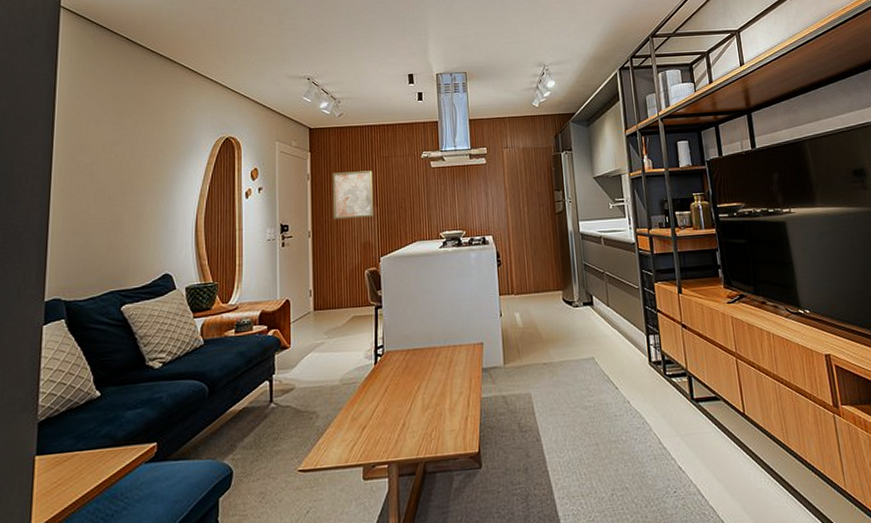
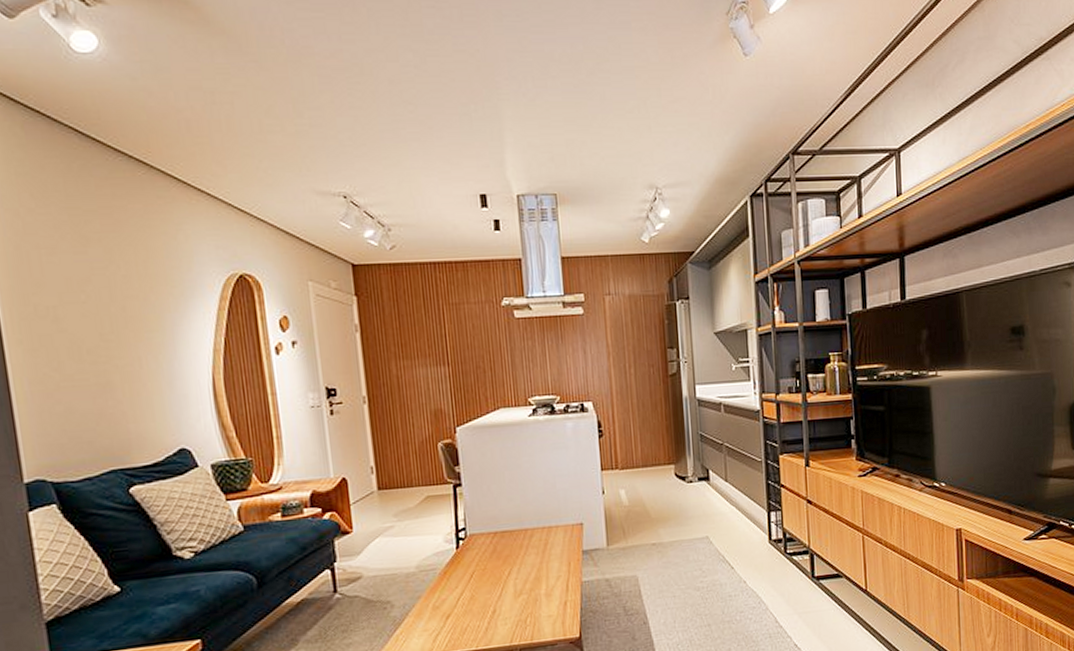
wall art: present [332,170,374,220] -> none [387,320,446,383]

